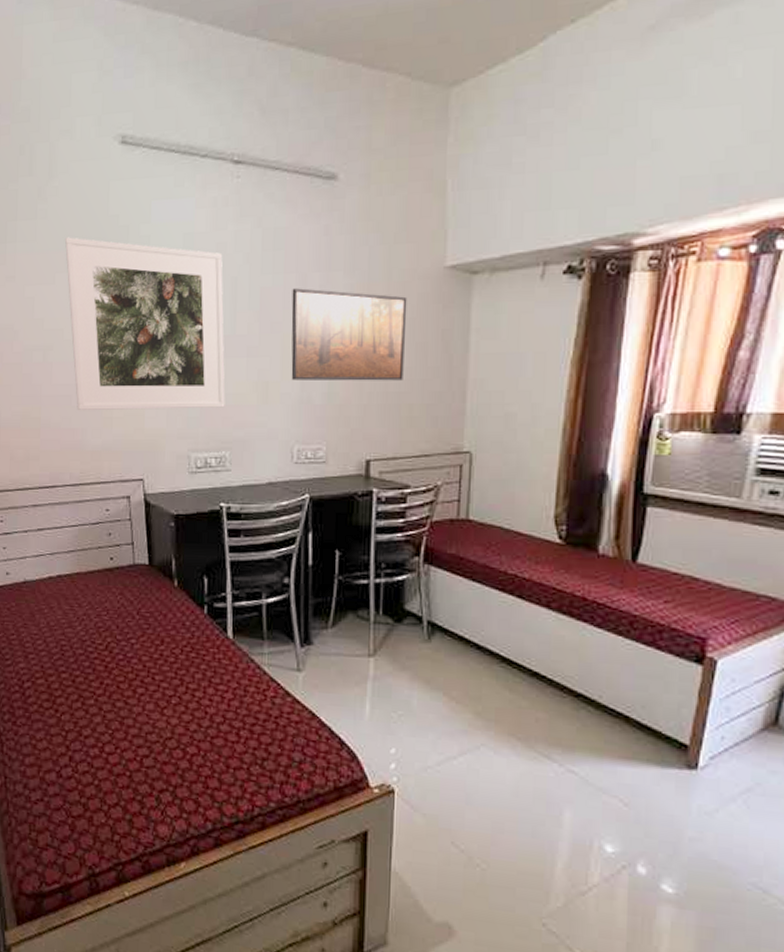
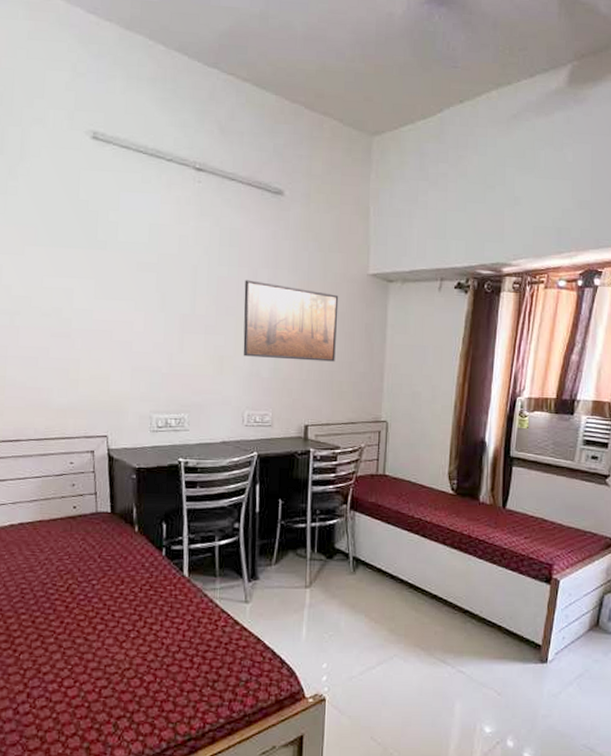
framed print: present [65,237,225,410] -> none [35,214,185,376]

